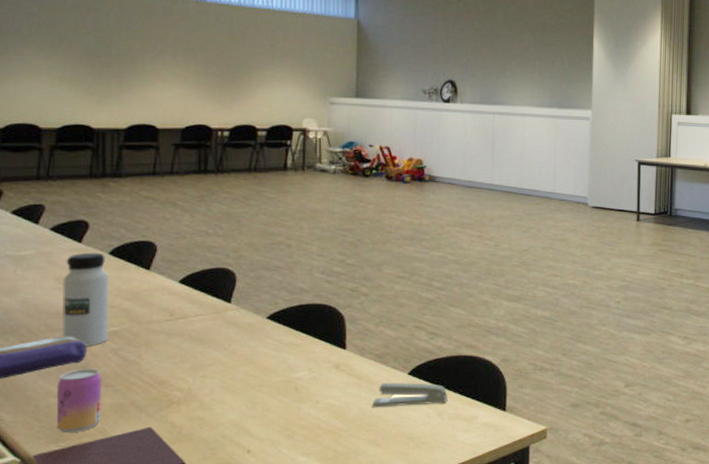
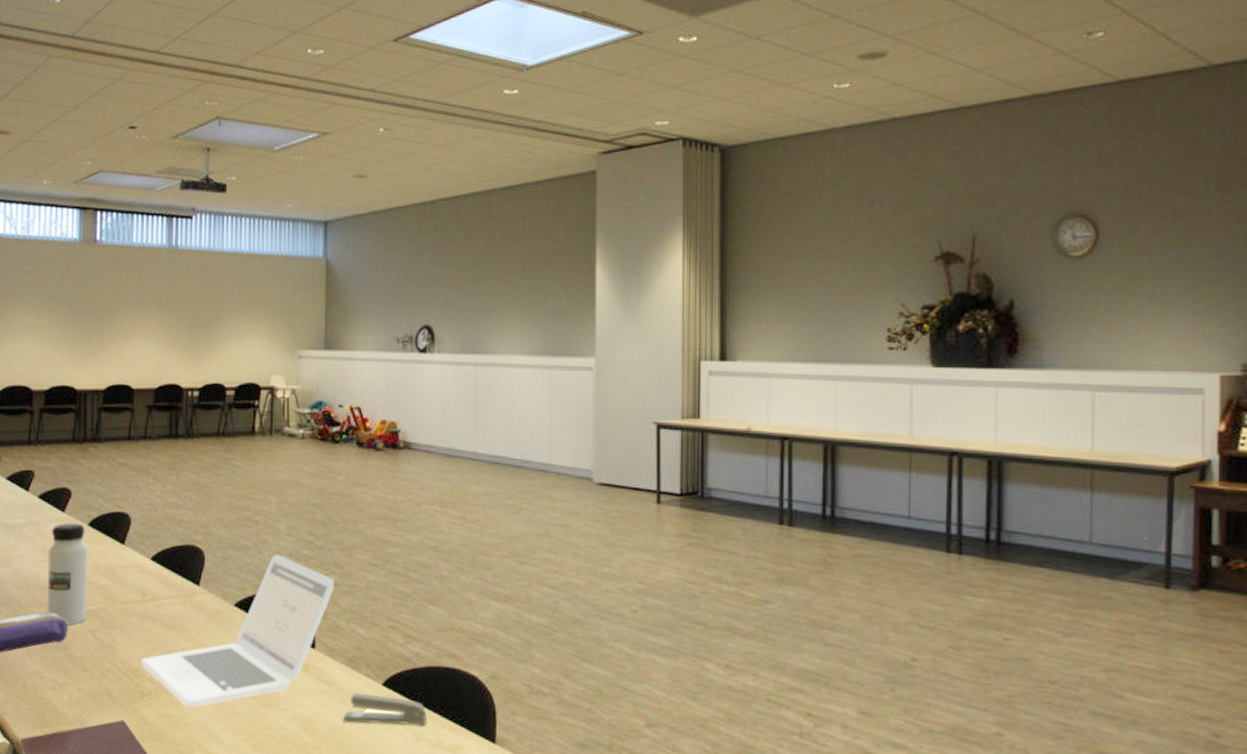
beverage can: present [56,368,101,434] -> none [40,649,80,719]
laptop: none [169,273,365,409] -> present [141,554,335,708]

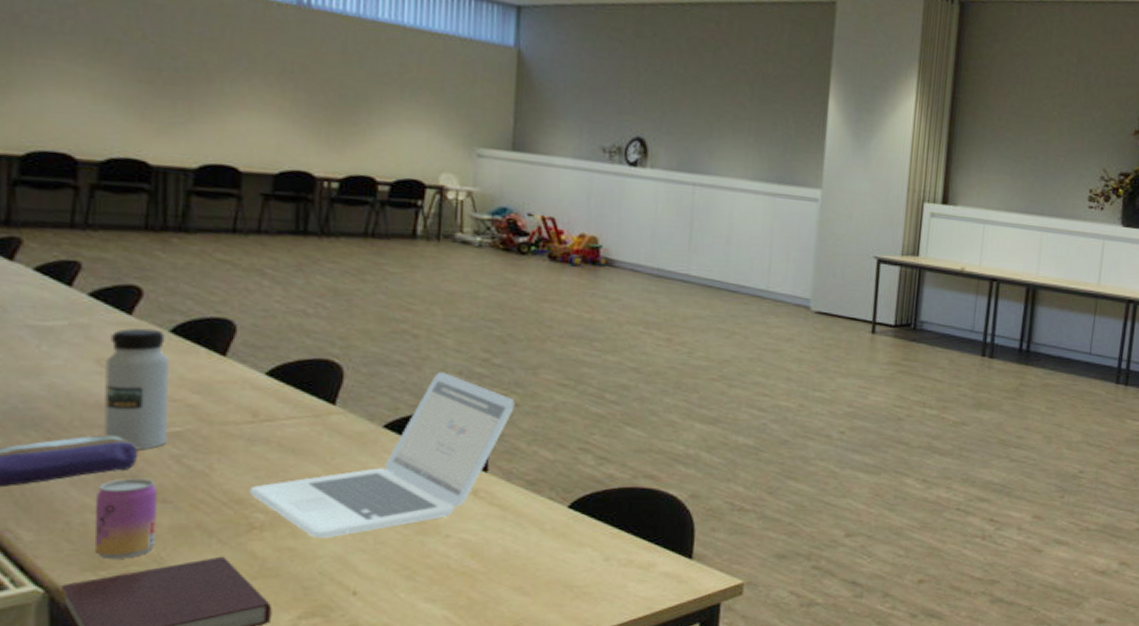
beverage can: none [40,649,80,719] -> present [94,478,157,560]
stapler: present [342,692,428,726] -> none [518,516,619,547]

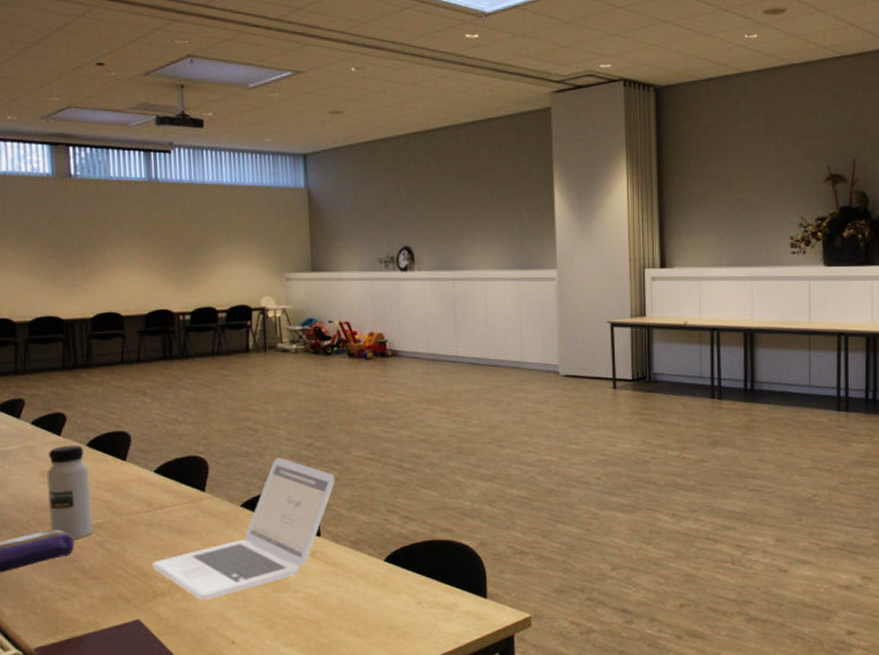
beverage can: present [94,478,157,560] -> none [49,561,93,626]

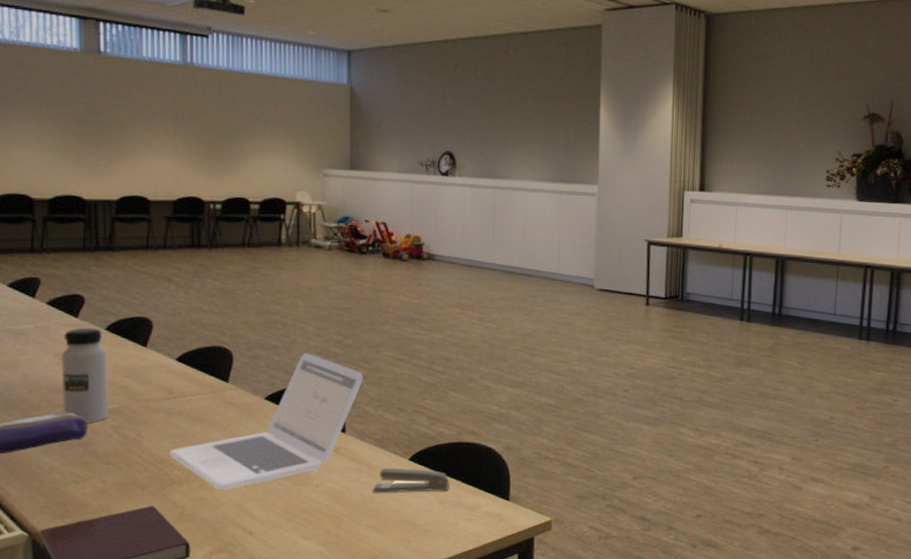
stapler: none [349,569,427,597] -> present [372,467,450,493]

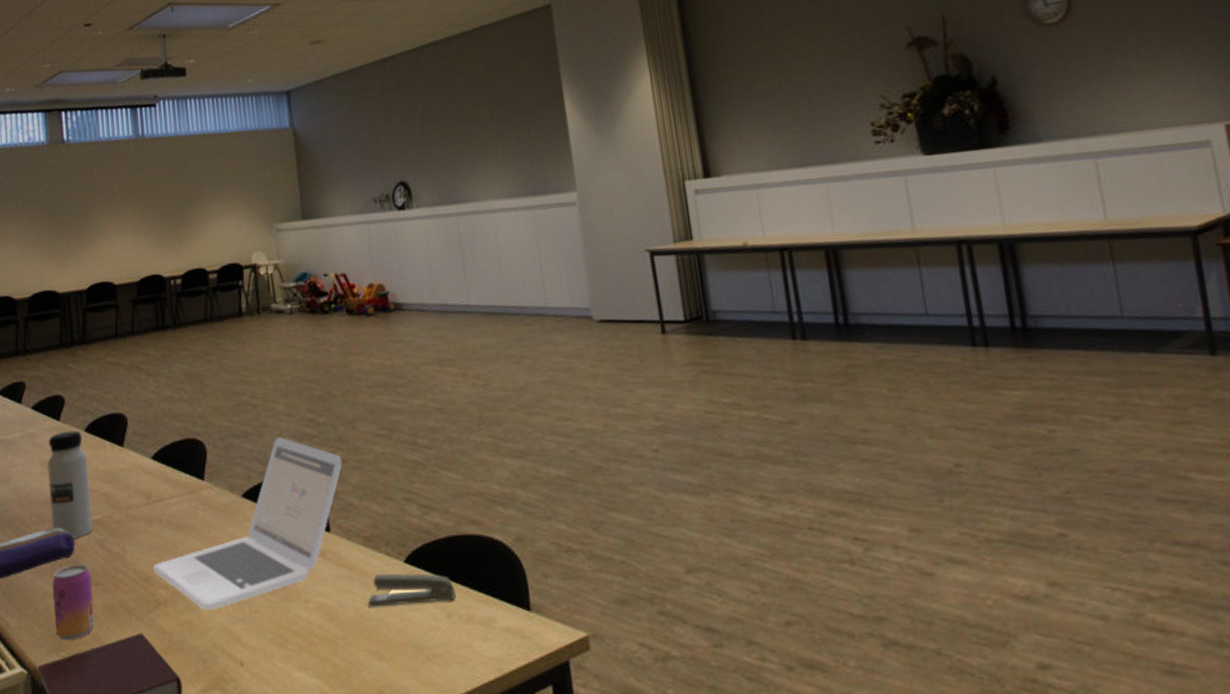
beverage can: none [60,445,104,510] -> present [52,564,95,641]

